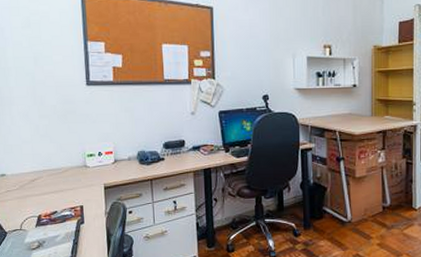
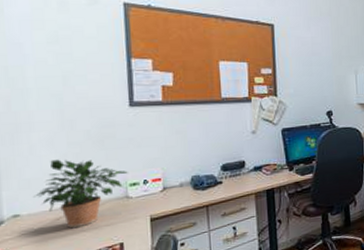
potted plant: none [15,130,86,190] -> present [33,159,128,229]

